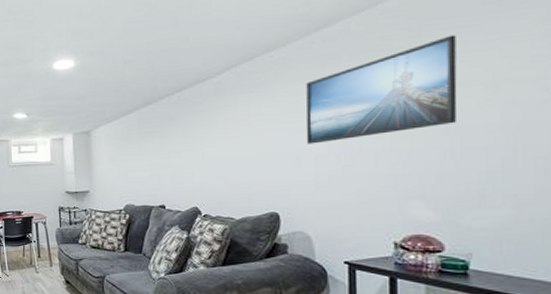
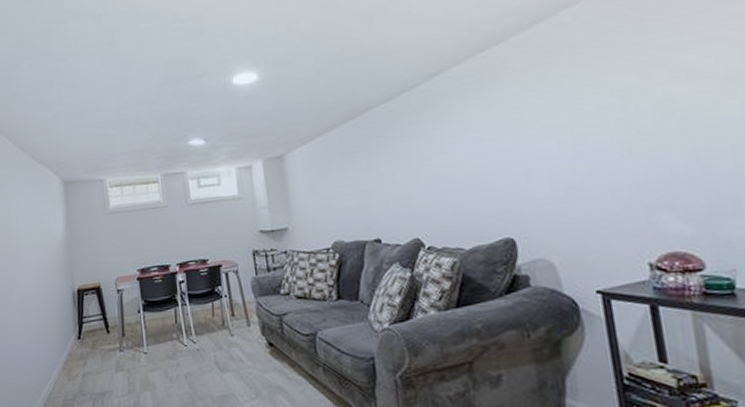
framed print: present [306,35,458,144] -> none [526,24,695,155]

